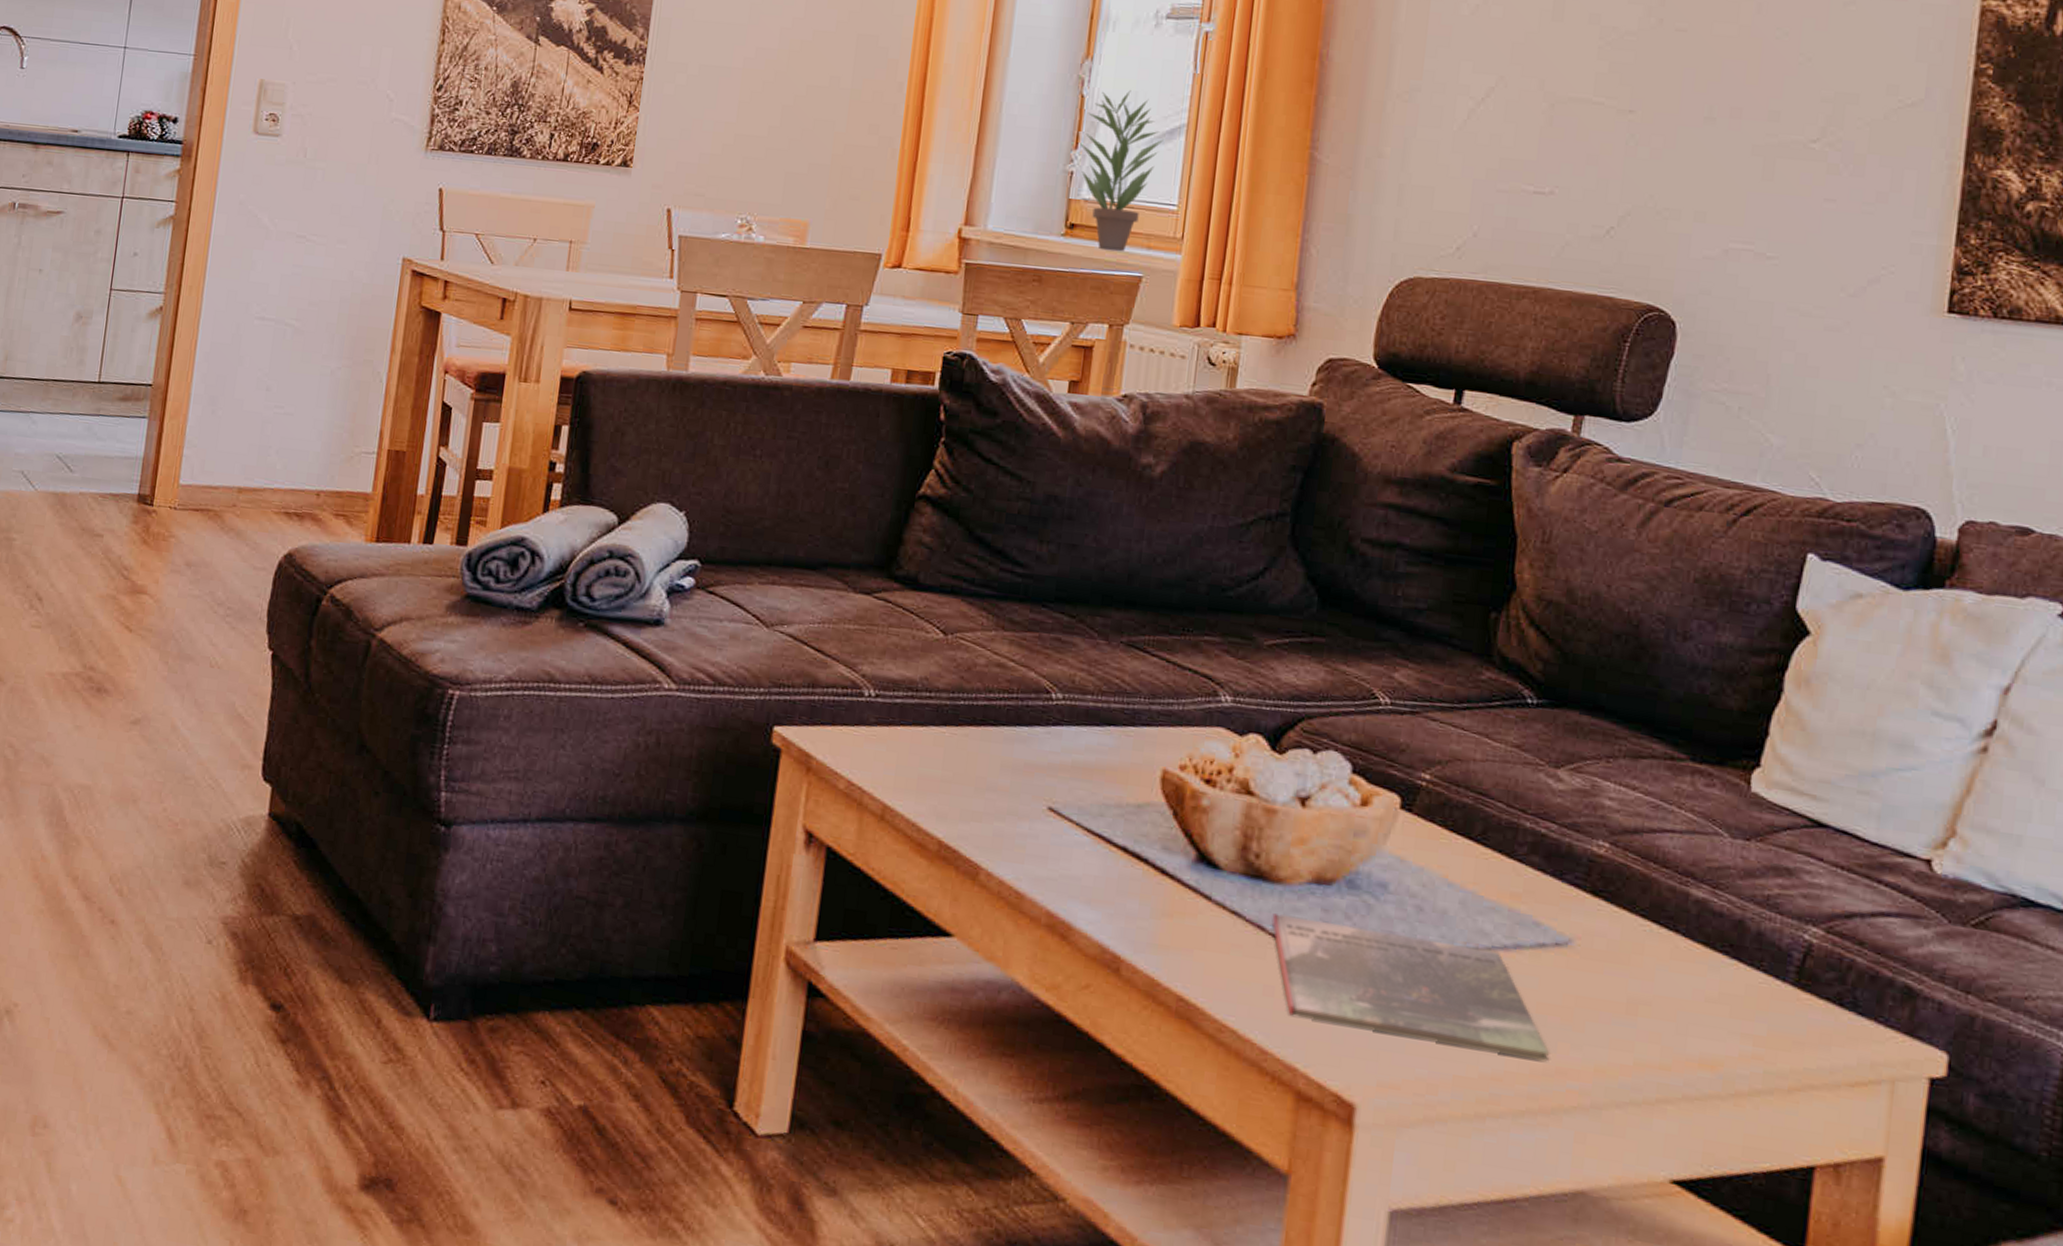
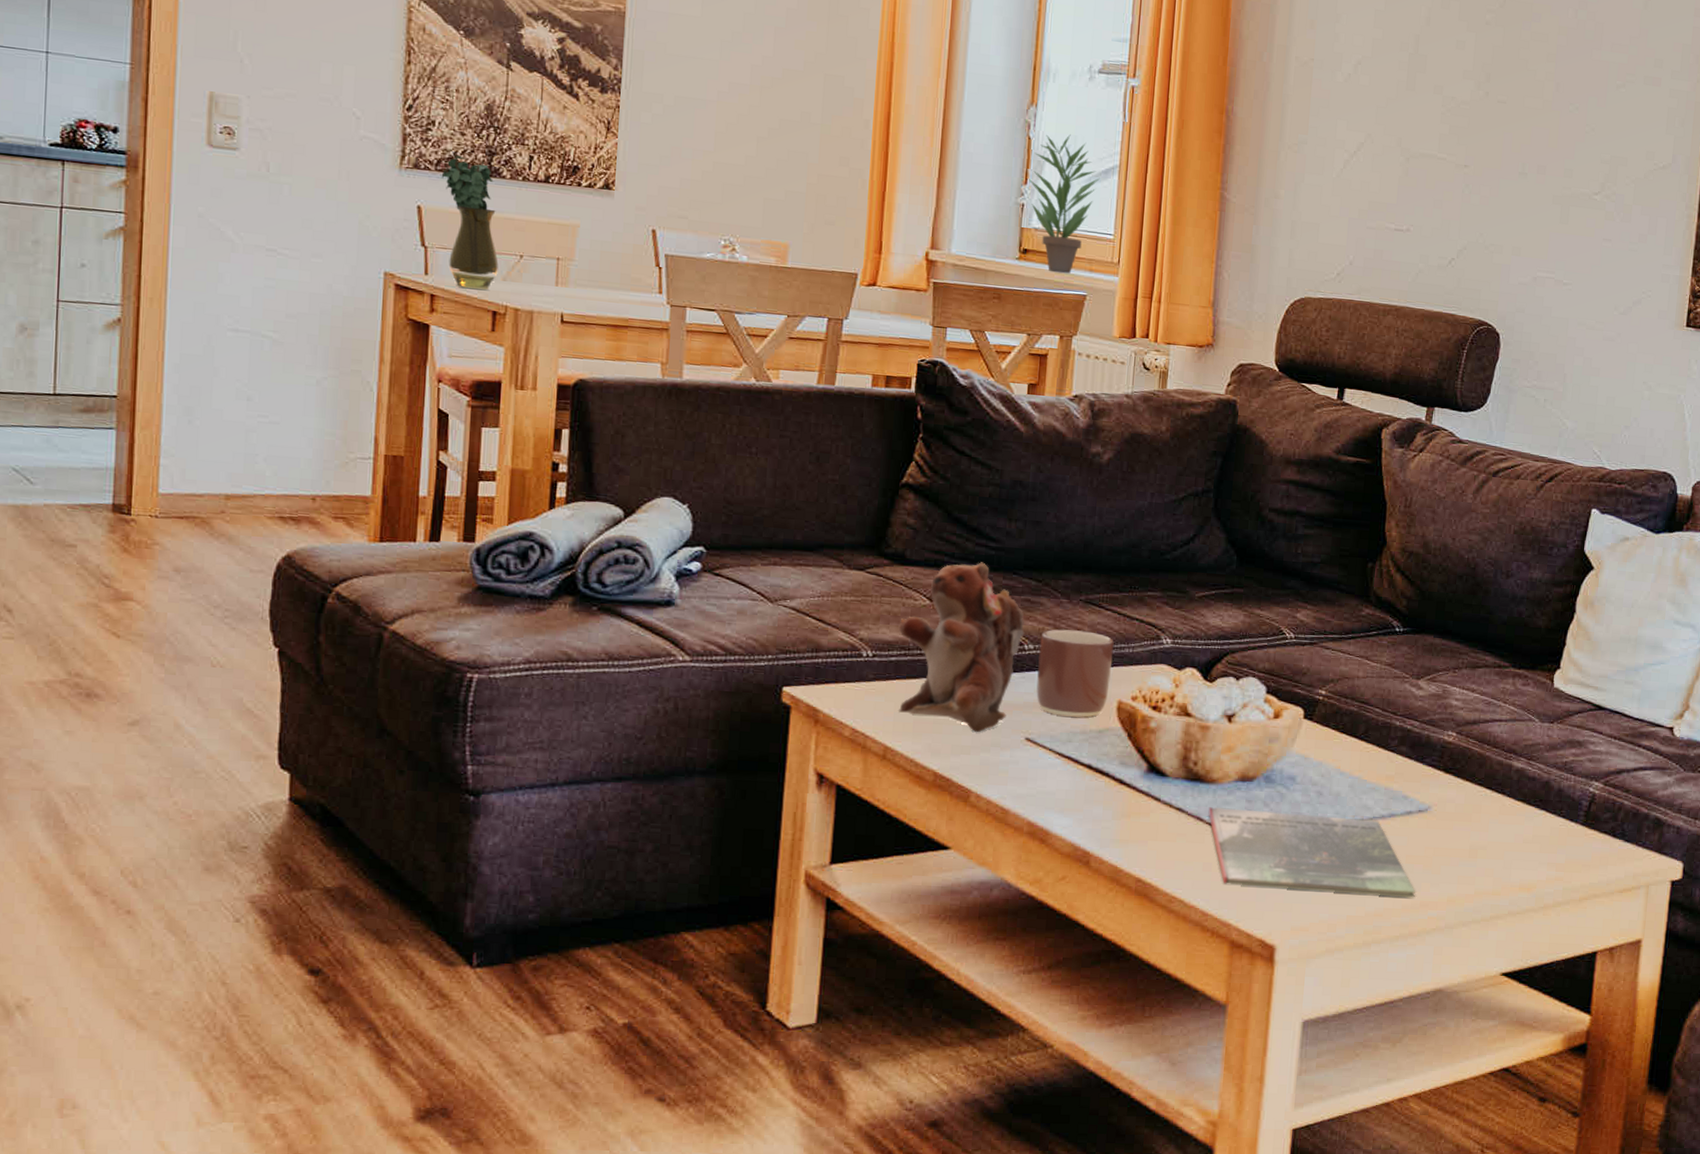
vase: none [464,131,514,277] -> present [441,151,499,291]
plush toy: none [900,590,1053,796] -> present [898,562,1025,732]
mug: none [1063,676,1161,788] -> present [1036,629,1114,718]

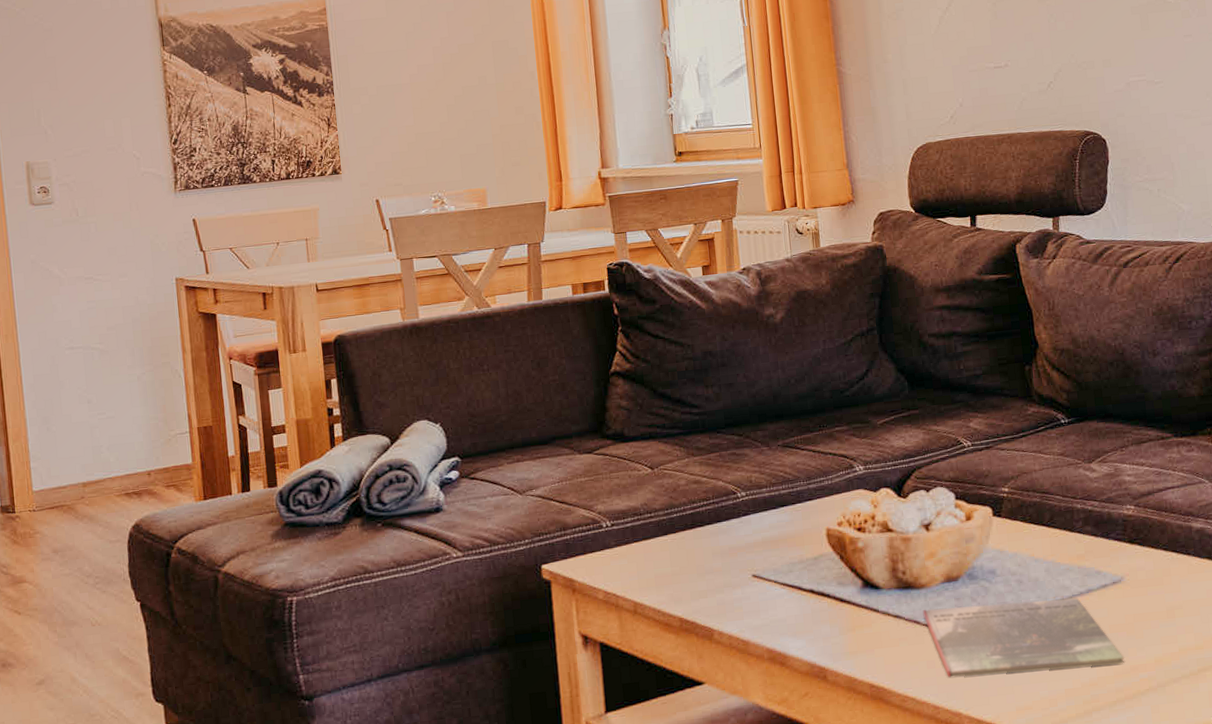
vase: present [441,151,499,291] -> none [207,169,262,279]
plush toy: present [898,562,1025,732] -> none [628,427,736,577]
potted plant: present [1029,134,1100,274] -> none [673,47,732,167]
mug: present [1036,629,1114,718] -> none [749,471,817,551]

